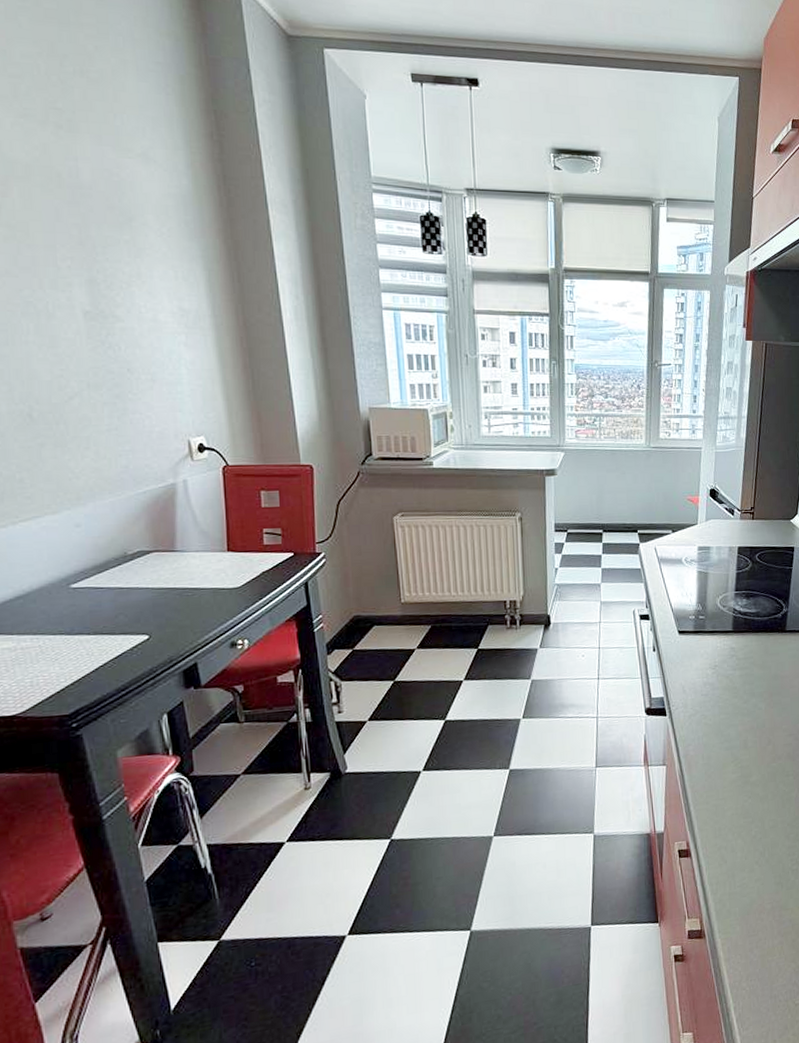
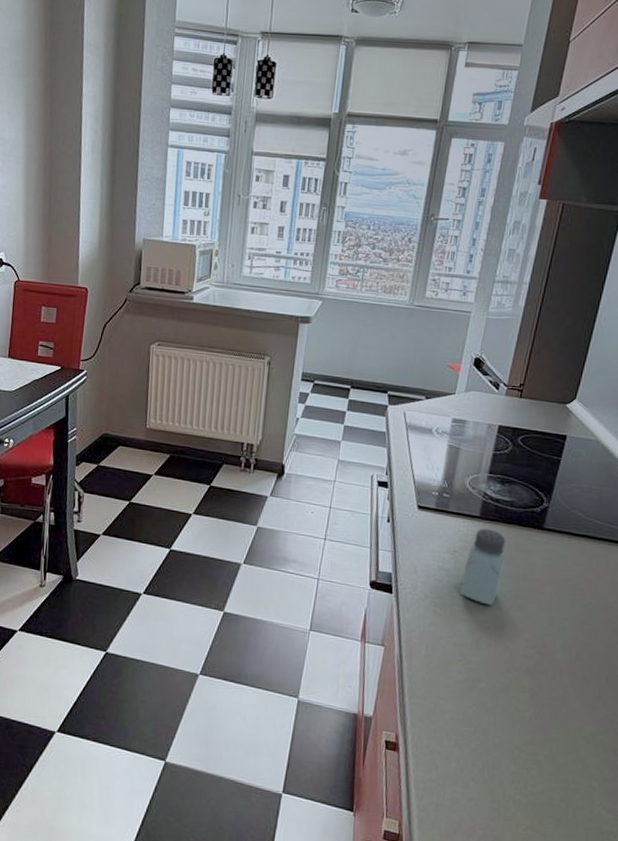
saltshaker: none [724,640,758,708] -> present [459,528,506,606]

